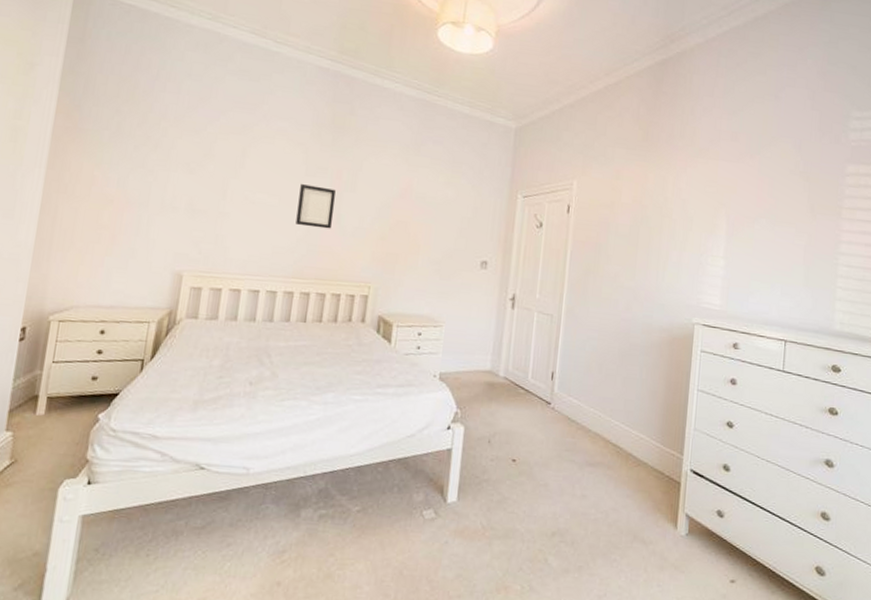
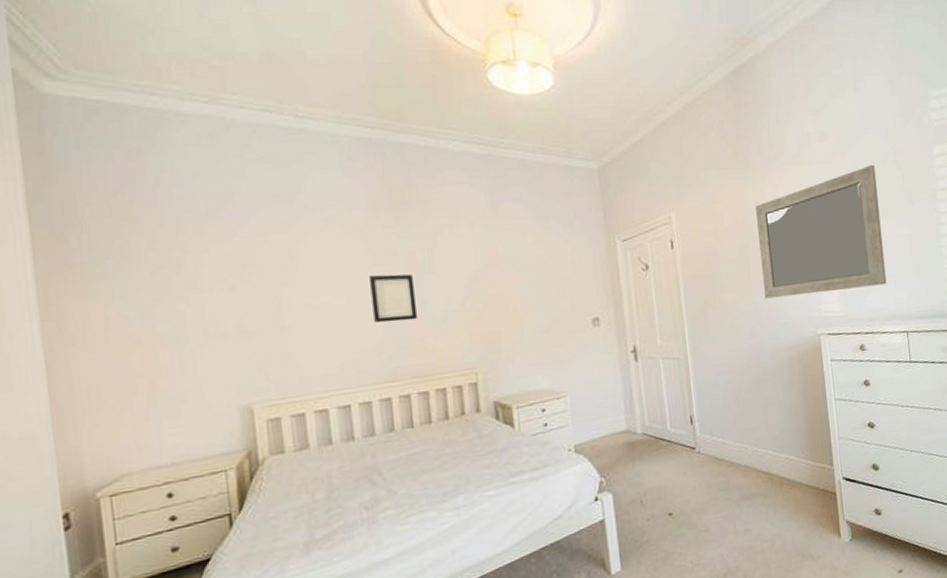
home mirror: none [647,171,782,290] -> present [756,165,887,299]

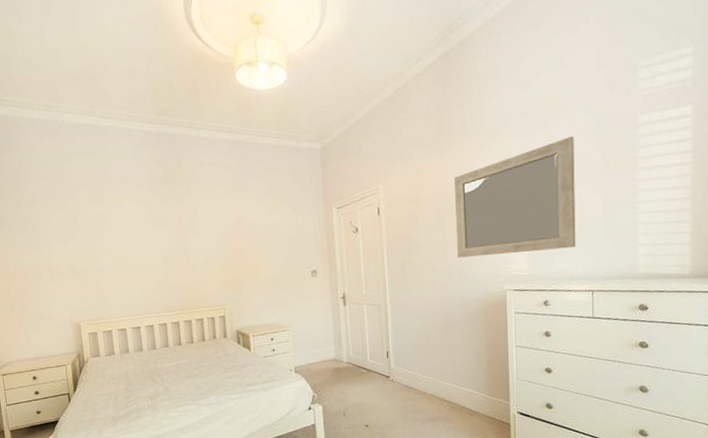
picture frame: present [369,274,417,323] -> none [152,234,184,270]

